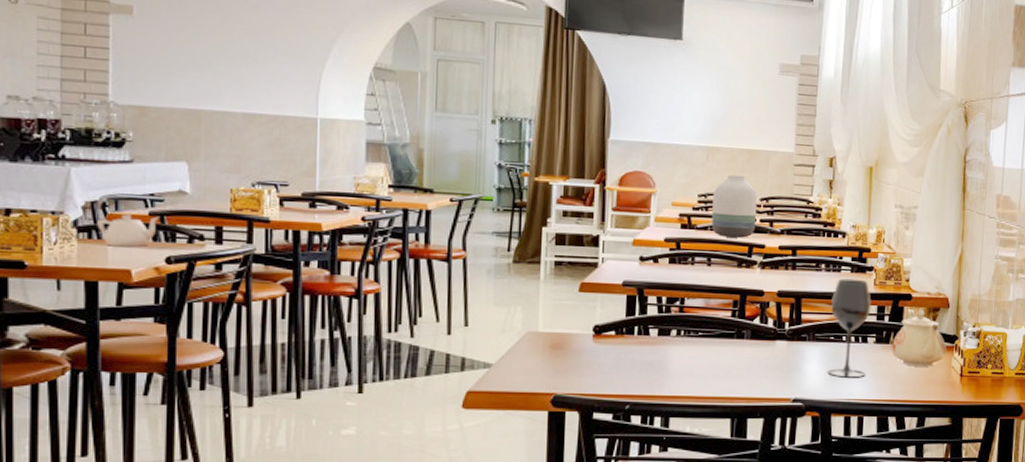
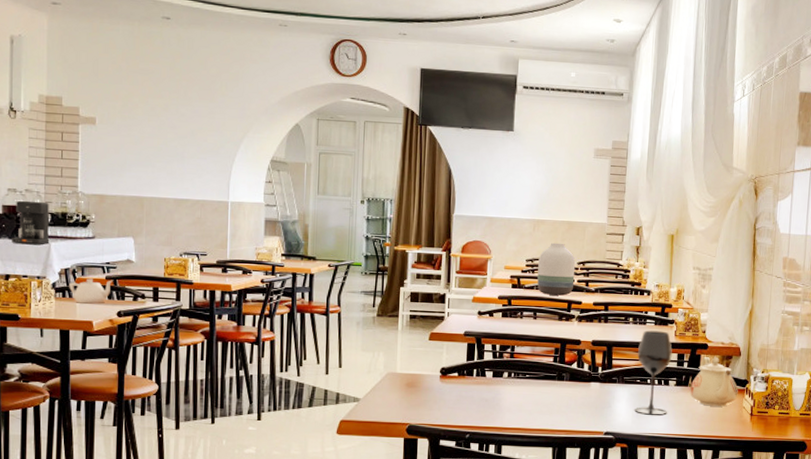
coffee maker: none [14,111,69,170] -> present [12,200,50,245]

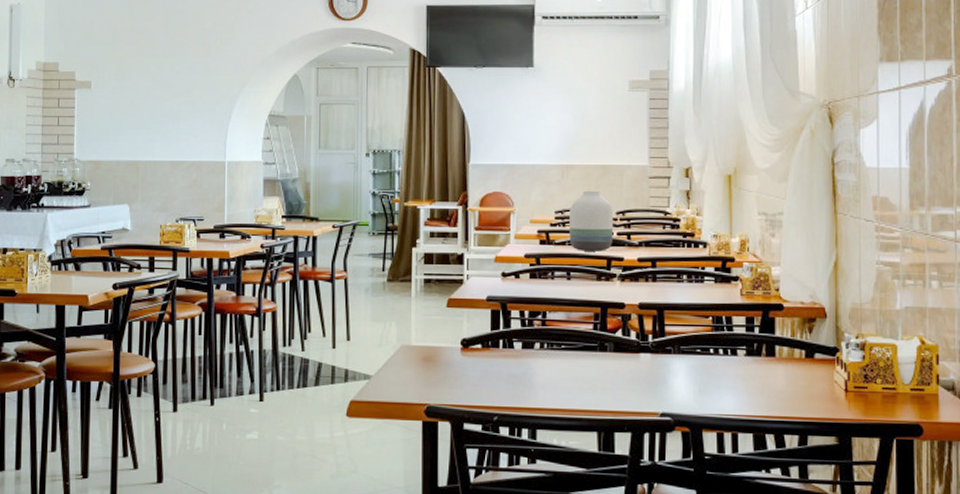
coffee maker: present [12,200,50,245] -> none [9,170,46,216]
teapot: present [69,278,114,304] -> none [65,249,110,277]
wineglass: present [634,330,672,415] -> none [696,289,739,392]
teapot: present [690,356,738,407] -> none [764,319,827,381]

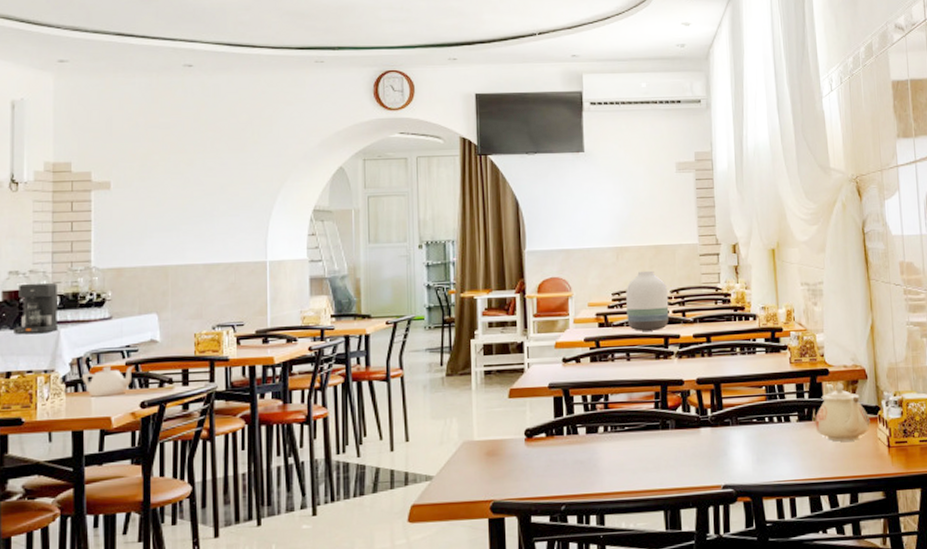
coffee maker: none [9,170,46,216] -> present [14,282,59,335]
teapot: none [65,249,110,277] -> present [82,365,136,397]
teapot: none [764,319,827,381] -> present [815,382,870,442]

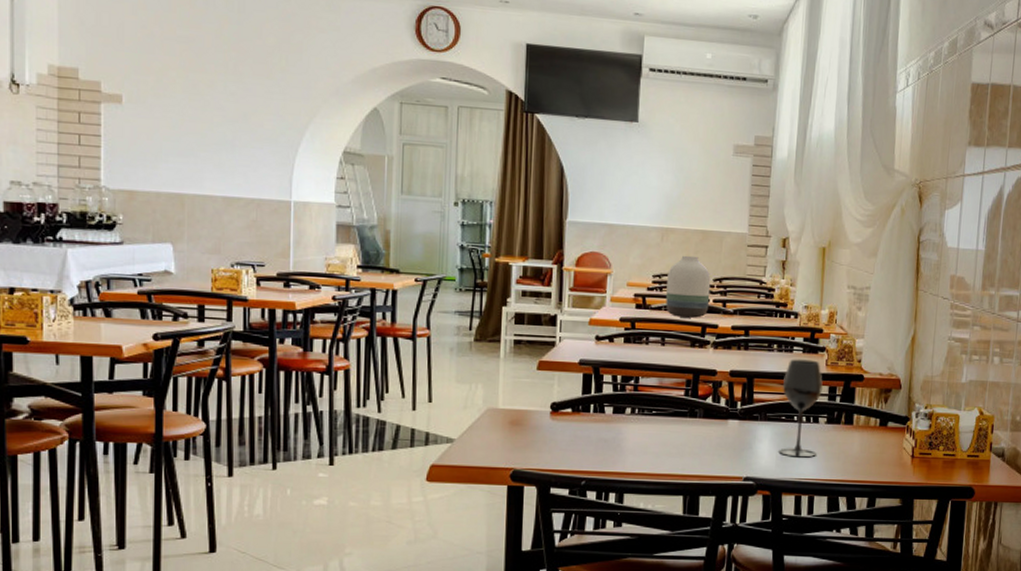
coffee maker: present [14,282,59,335] -> none [17,196,66,252]
teapot: present [82,365,136,397] -> none [91,293,148,325]
wineglass: none [750,359,792,459] -> present [778,359,823,458]
teapot: present [815,382,870,442] -> none [842,389,898,448]

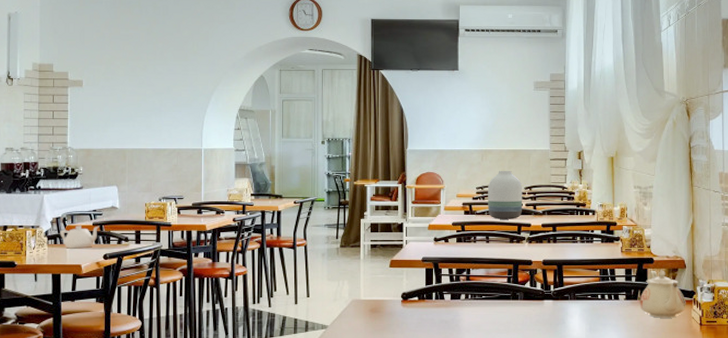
teapot: none [91,293,148,325] -> present [60,225,100,249]
wineglass: present [778,359,823,458] -> none [587,248,620,329]
teapot: none [842,389,898,448] -> present [639,270,686,318]

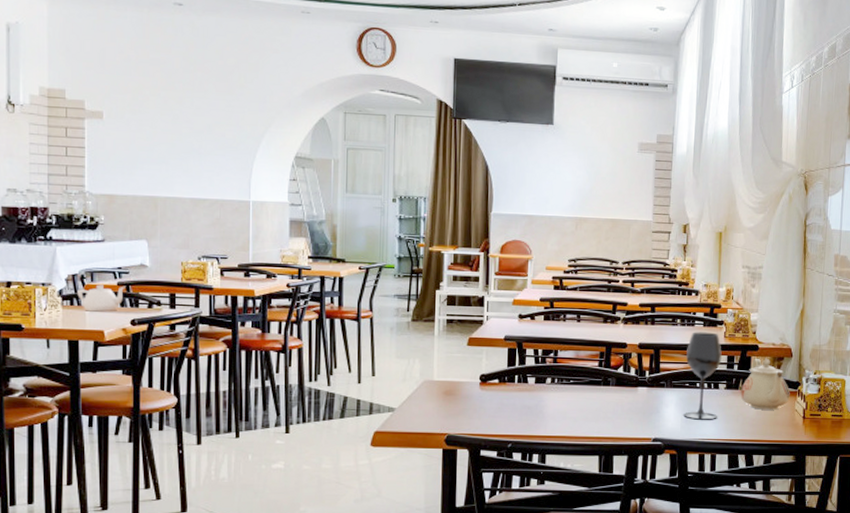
vase: present [488,170,523,219] -> none [580,241,620,297]
wineglass: none [587,248,620,329] -> present [683,332,722,420]

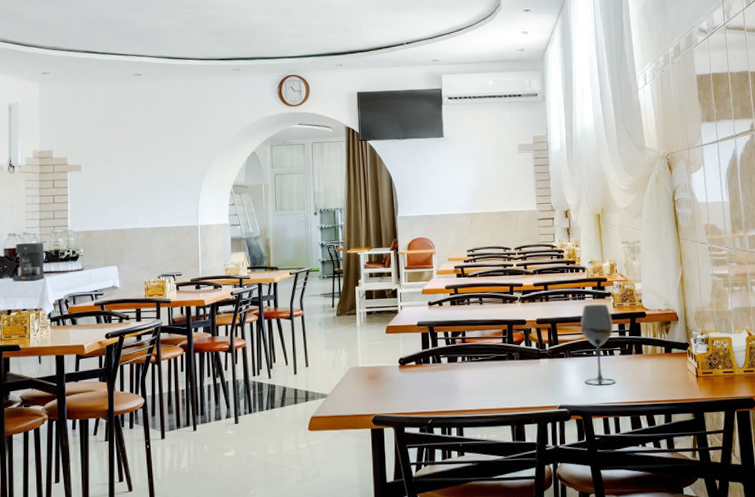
coffee maker: none [13,201,55,250] -> present [12,242,45,282]
teapot: present [77,285,127,312] -> none [63,305,102,330]
teapot: present [740,358,790,410] -> none [634,323,681,372]

